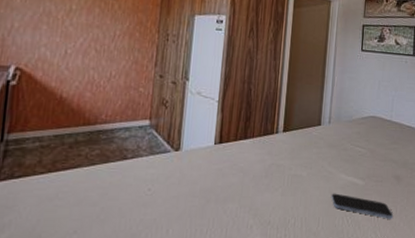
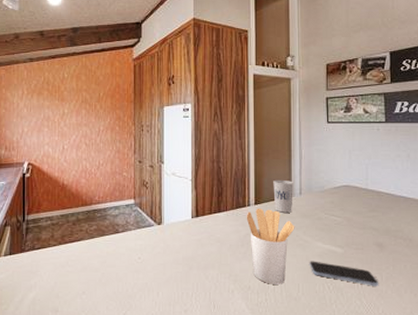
utensil holder: none [273,136,321,219] -> present [246,208,295,284]
cup: none [303,106,324,142] -> present [273,179,293,213]

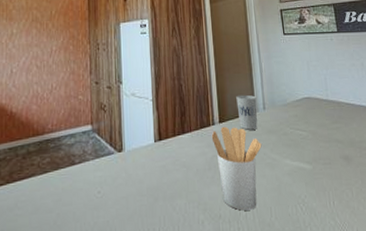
smartphone: present [309,261,379,286] -> none [279,180,351,204]

